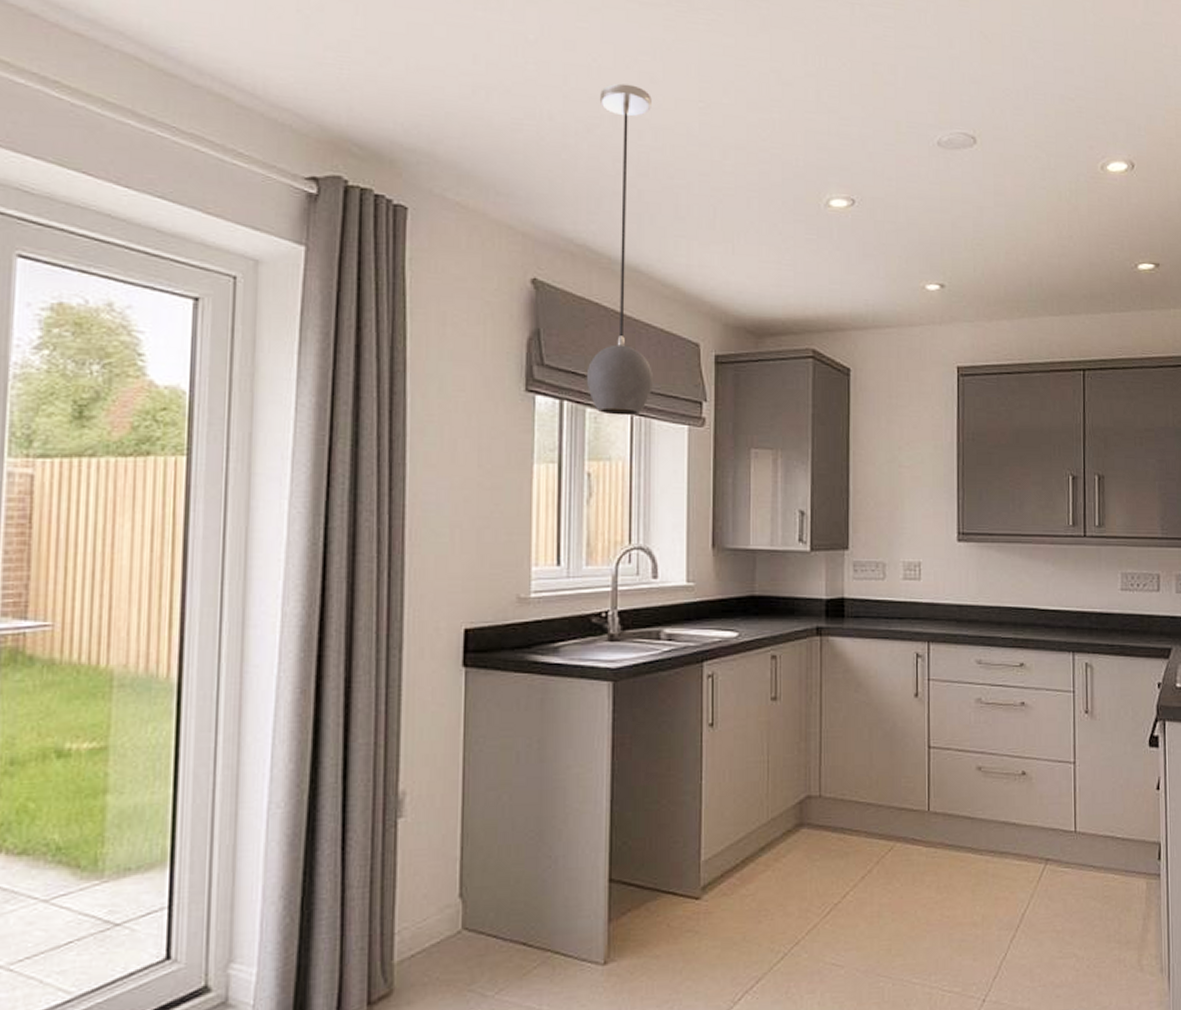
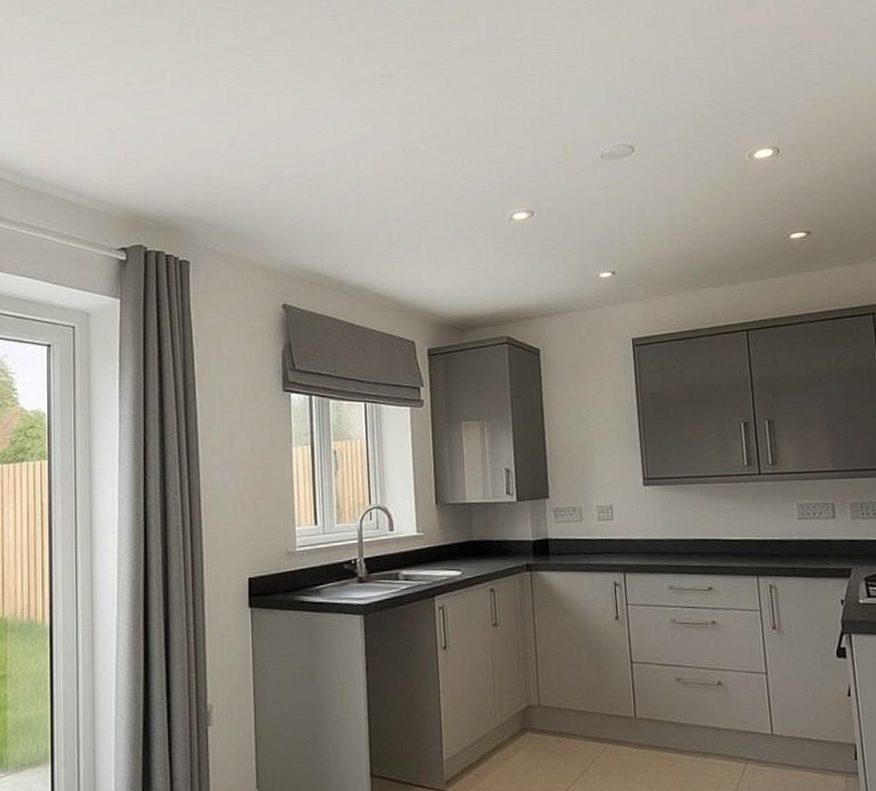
light fixture: present [586,83,654,416] -> none [325,146,381,404]

